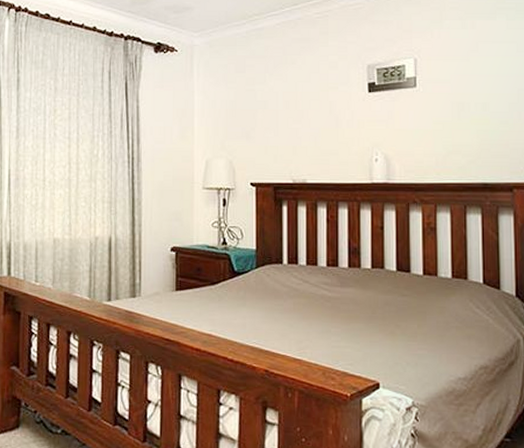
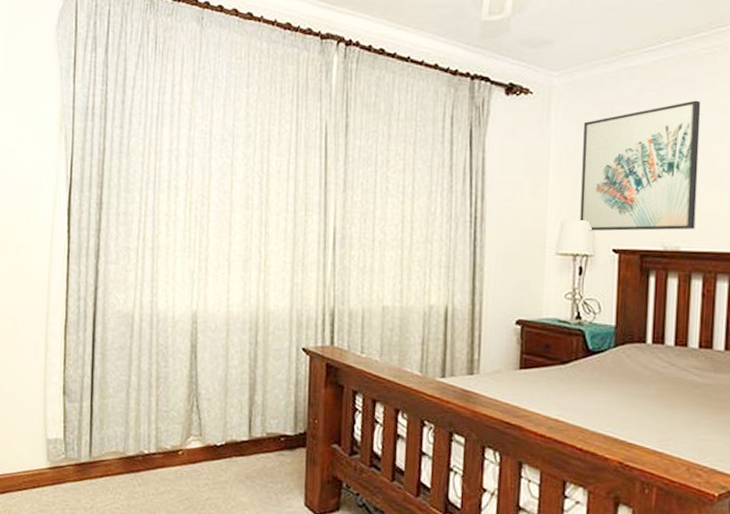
wall art: none [221,56,318,168] -> present [580,100,701,231]

